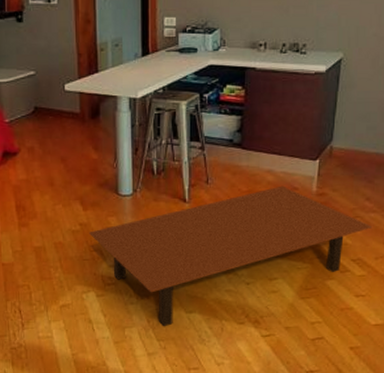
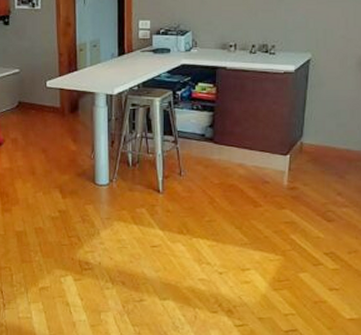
coffee table: present [88,185,373,326] -> none [67,179,345,312]

